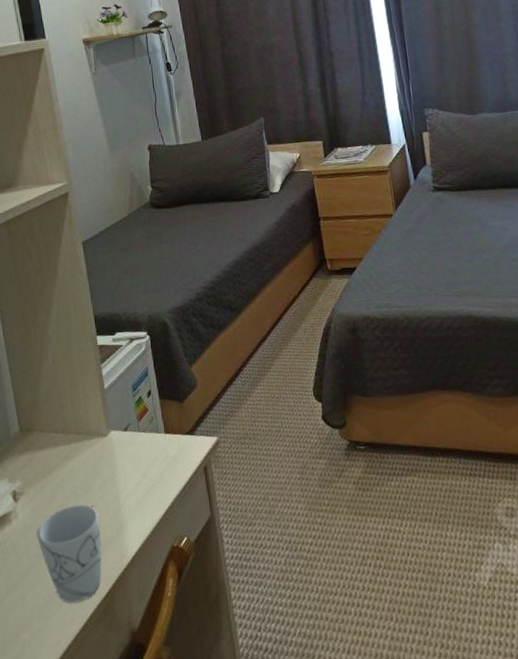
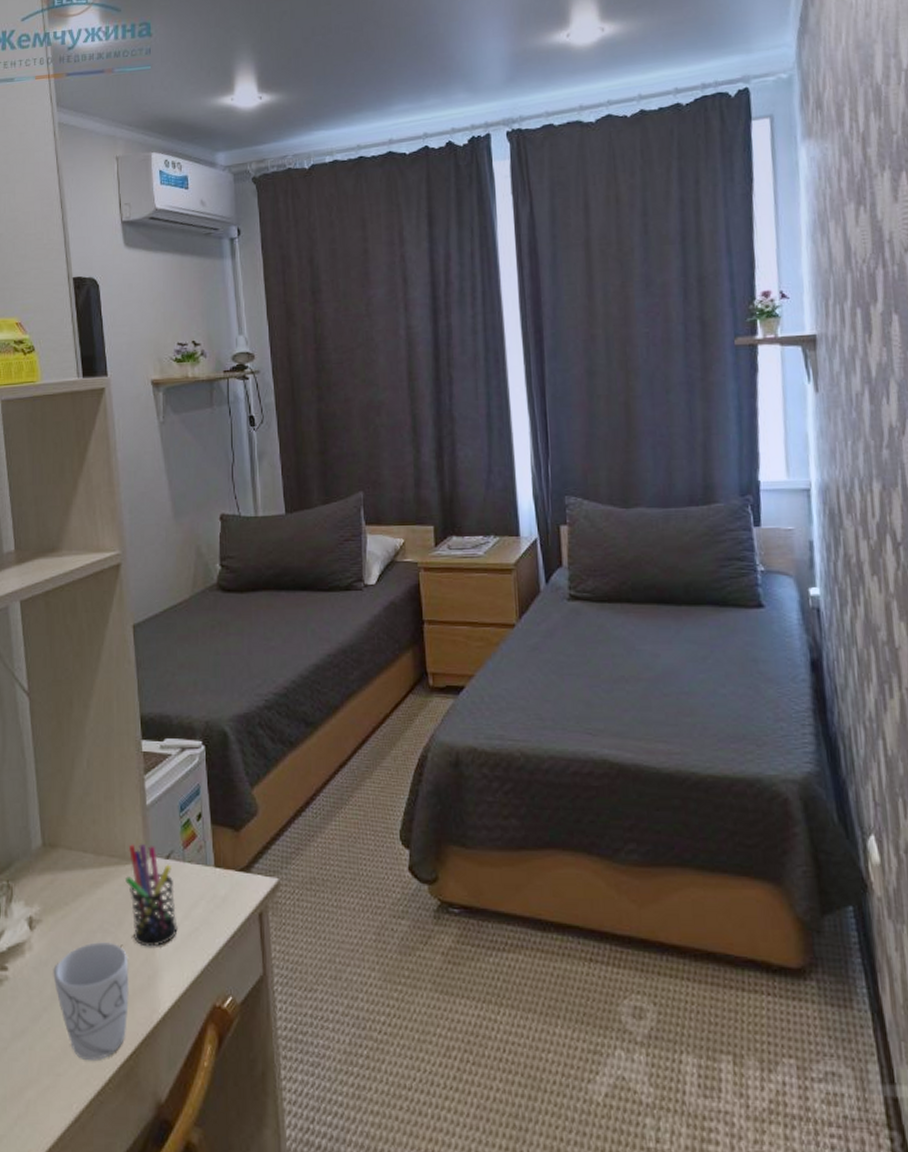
pen holder: none [92,420,138,505] -> present [125,843,178,947]

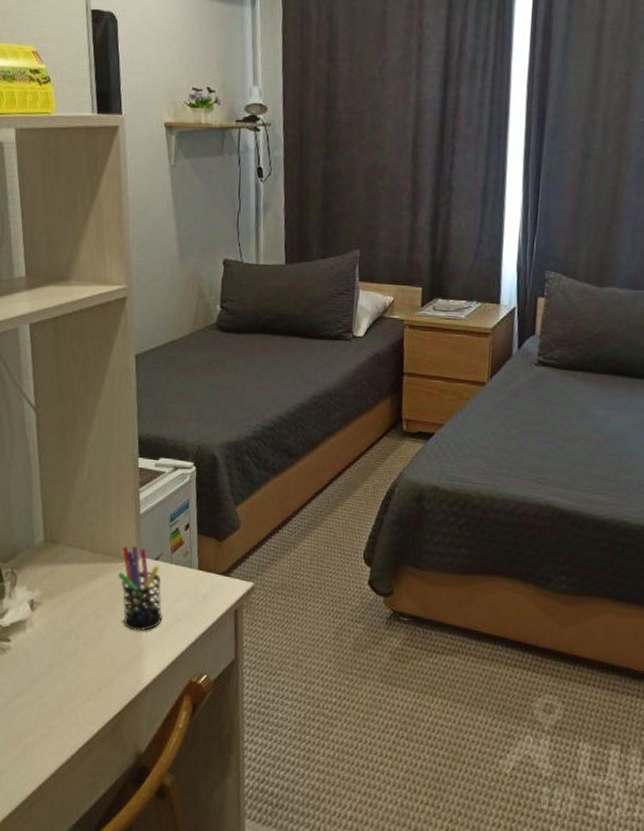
mug: present [53,942,129,1060] -> none [51,624,118,718]

